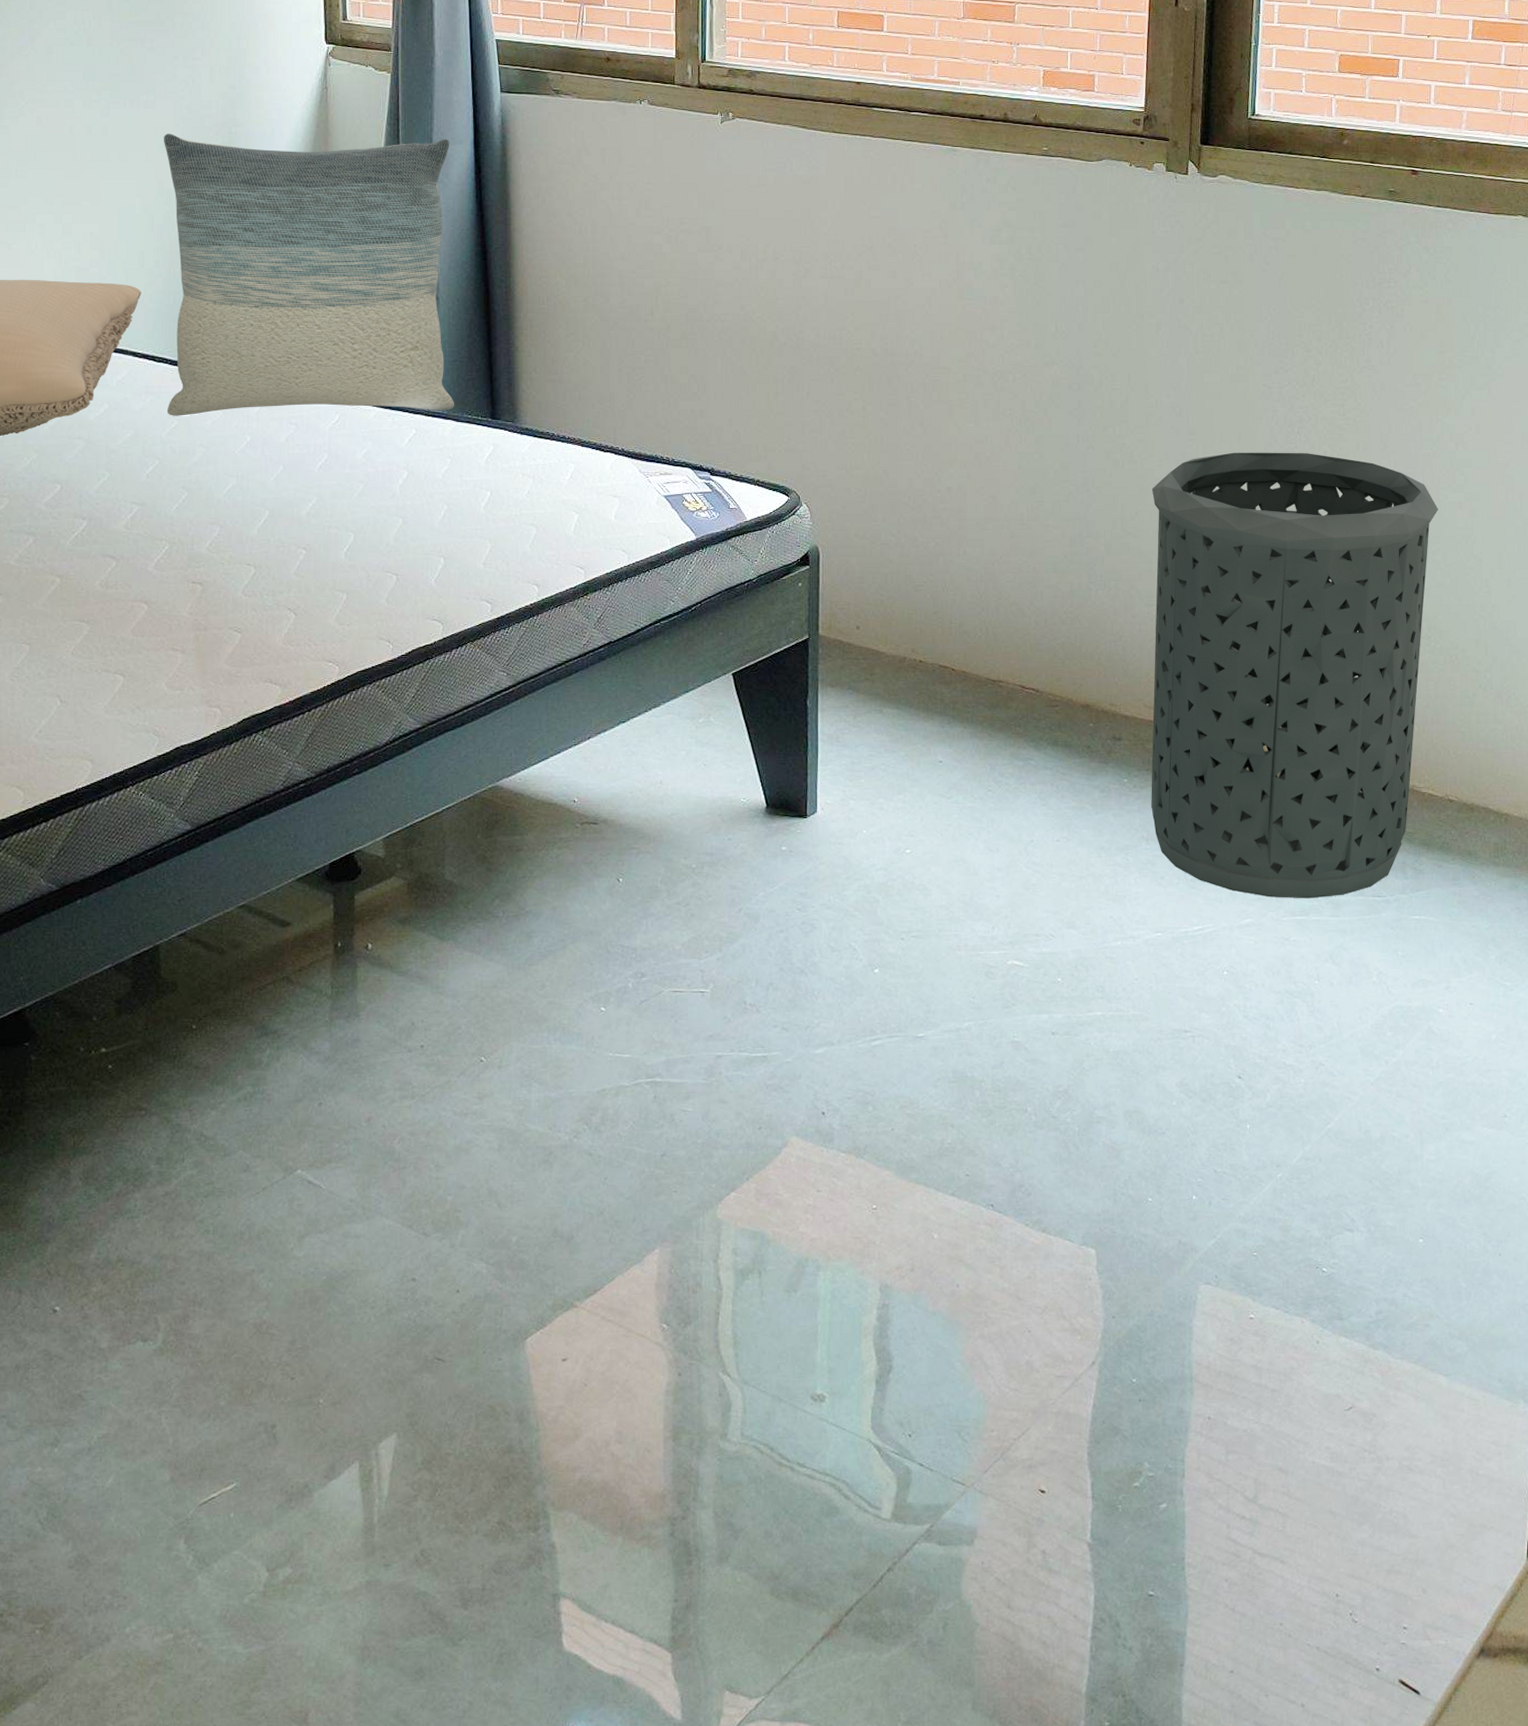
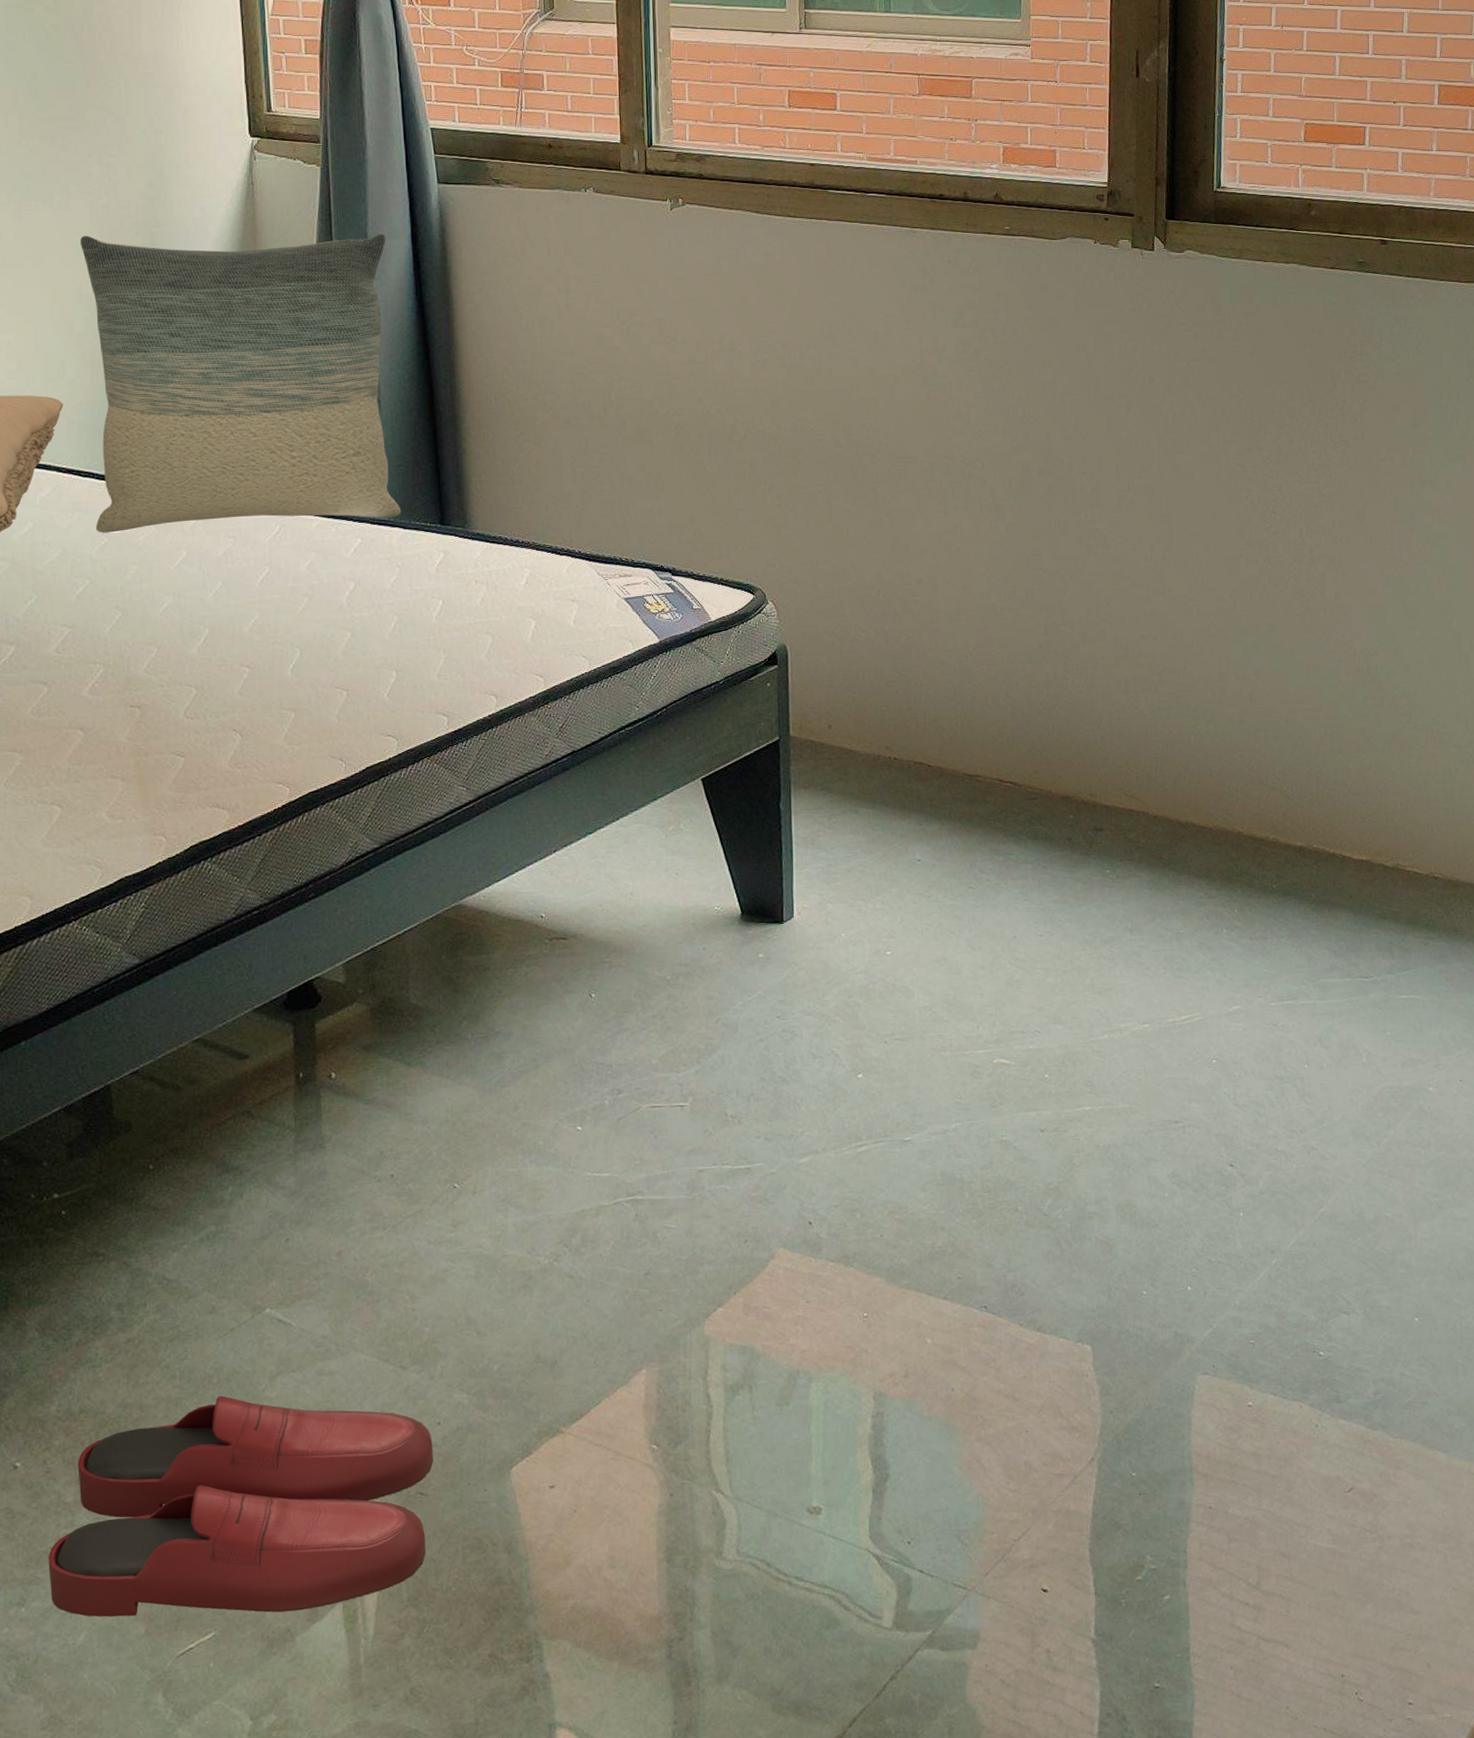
slippers: none [81,1252,451,1468] -> present [48,1395,434,1617]
laundry basket: present [1151,452,1439,899] -> none [1126,531,1417,984]

